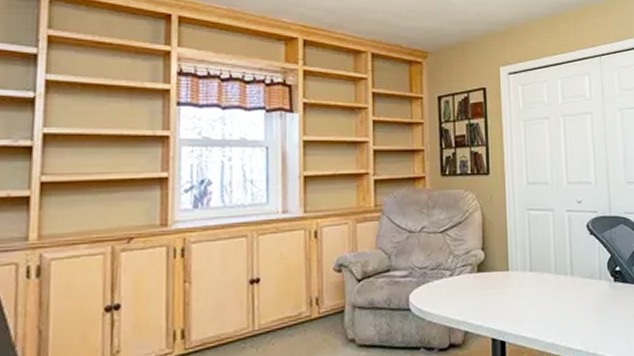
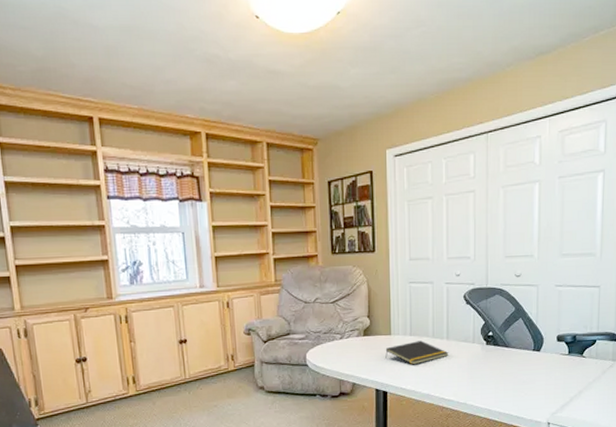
notepad: none [502,277,574,308] -> present [385,340,449,365]

